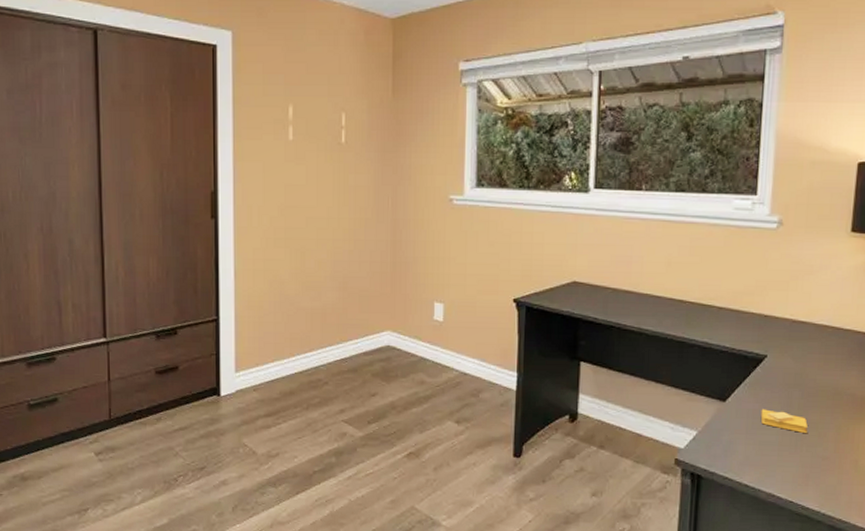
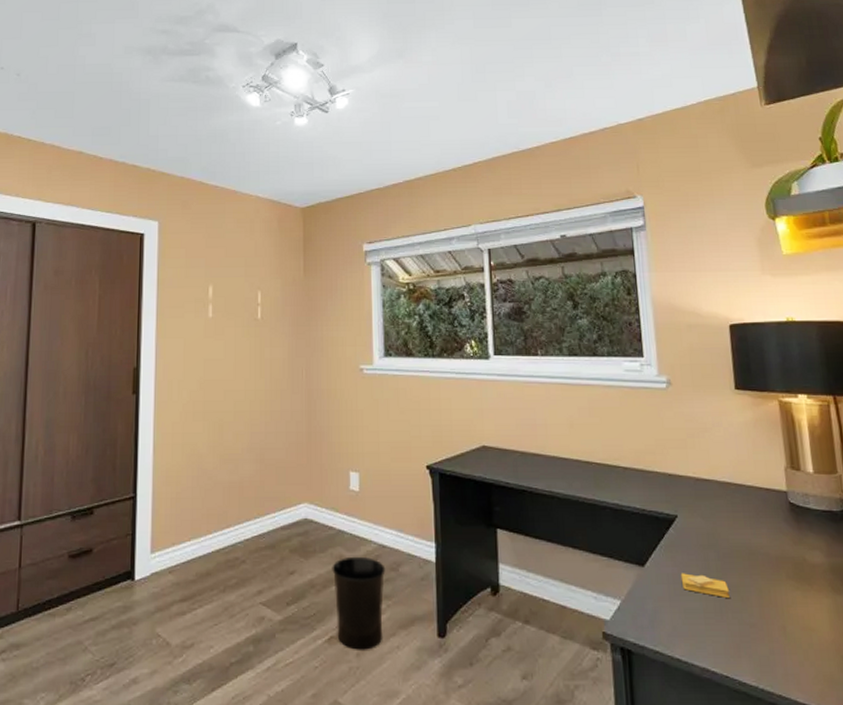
waste bin: none [413,382,466,465] -> present [332,556,386,650]

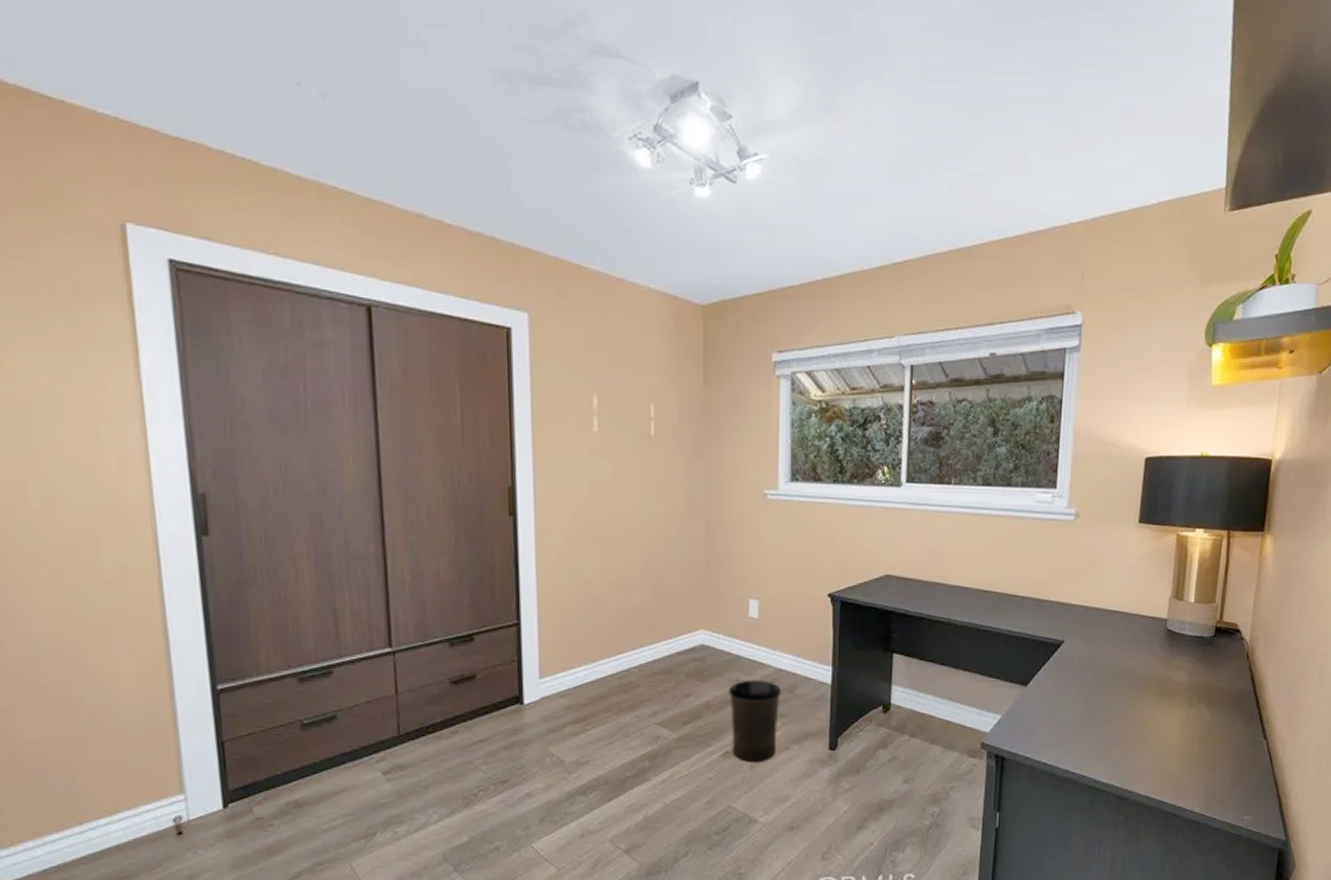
sticky notes: present [680,573,730,599] -> none [1058,691,1099,713]

